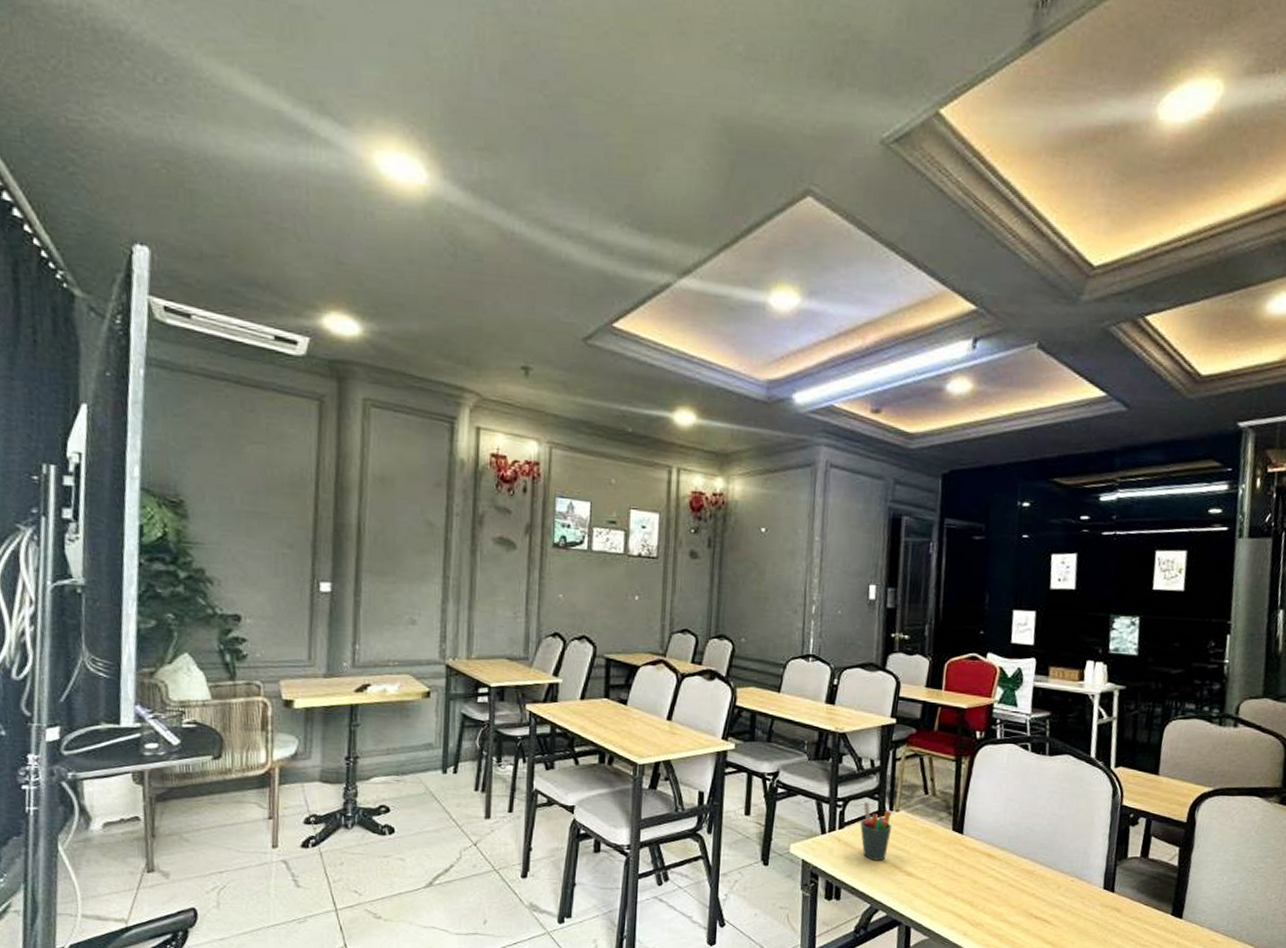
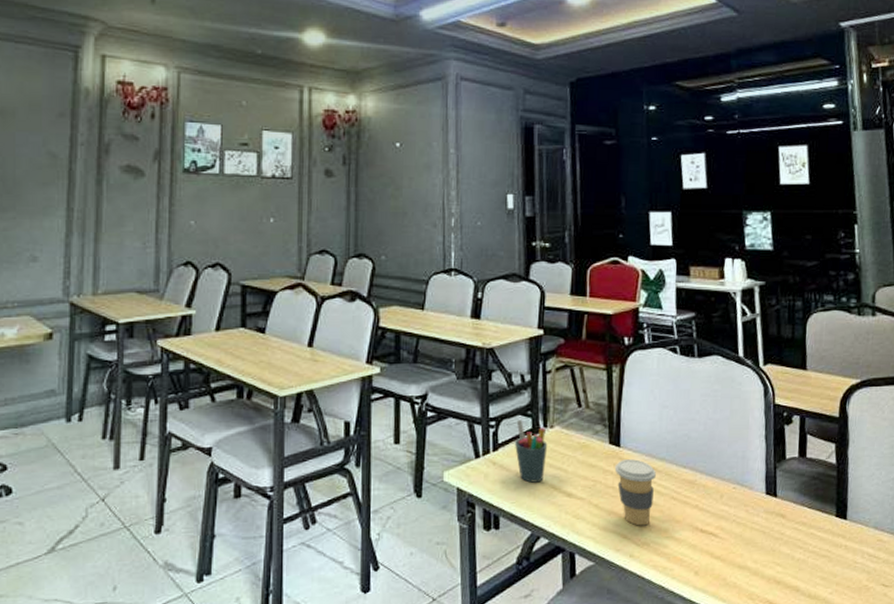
coffee cup: none [955,846,996,908] -> present [614,459,656,526]

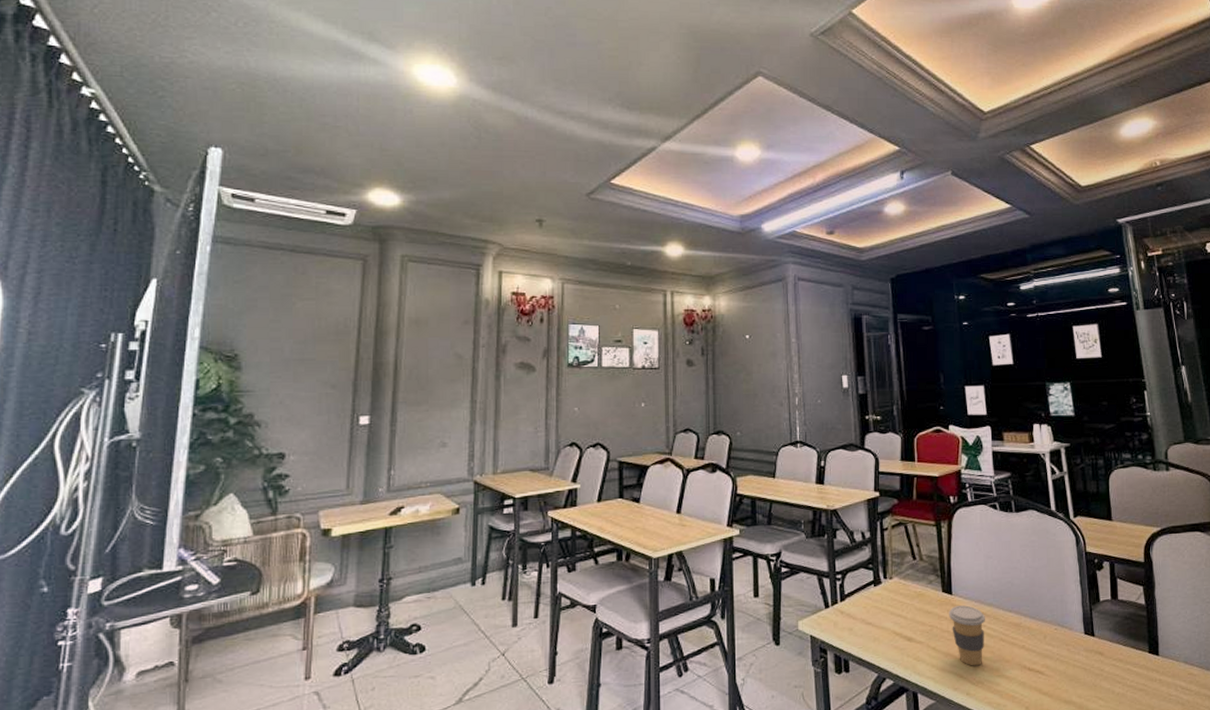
pen holder: present [514,419,548,483] -> none [858,572,888,629]

